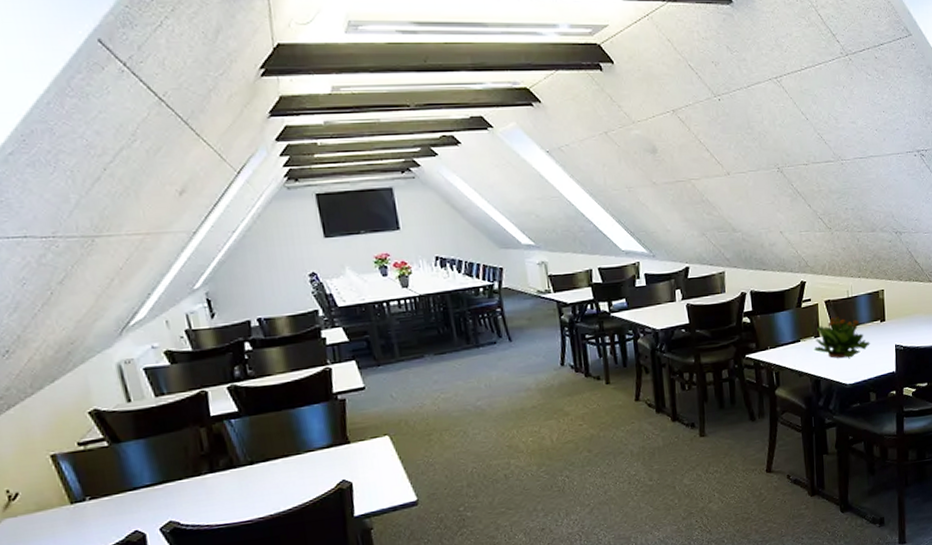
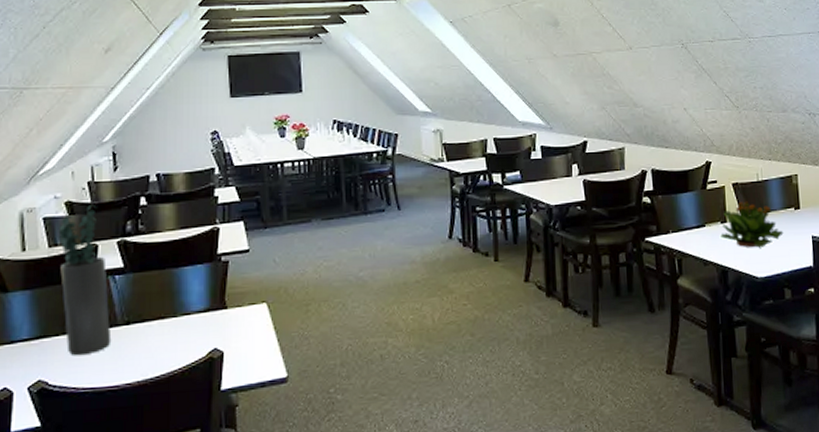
vase: none [163,350,238,496] -> present [59,202,112,356]

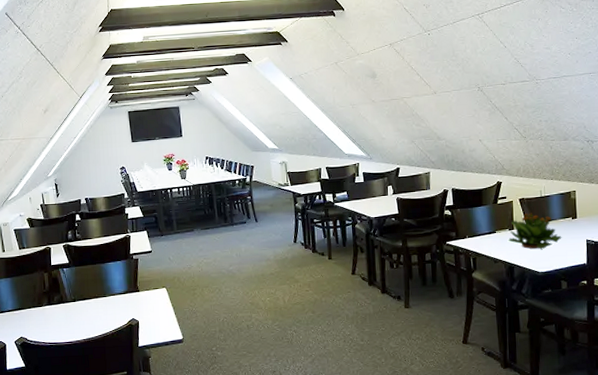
vase: present [59,202,112,356] -> none [25,218,65,322]

